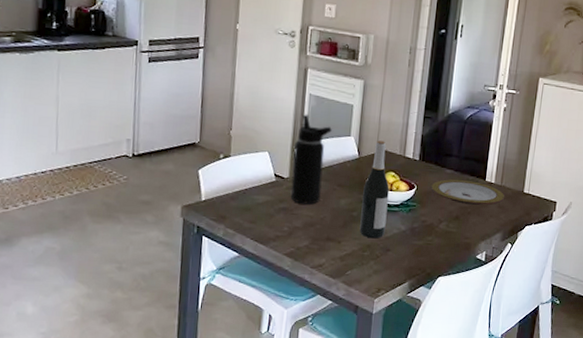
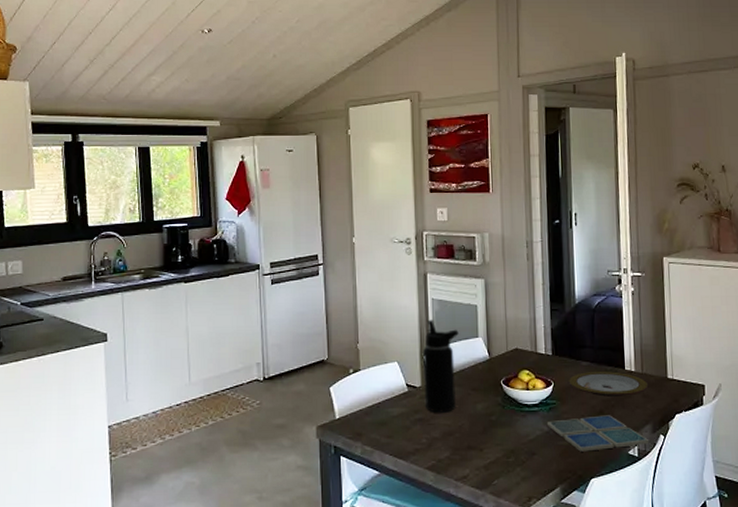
wine bottle: present [359,140,390,239] -> none [499,338,528,443]
drink coaster: none [404,220,497,253] -> present [546,415,649,452]

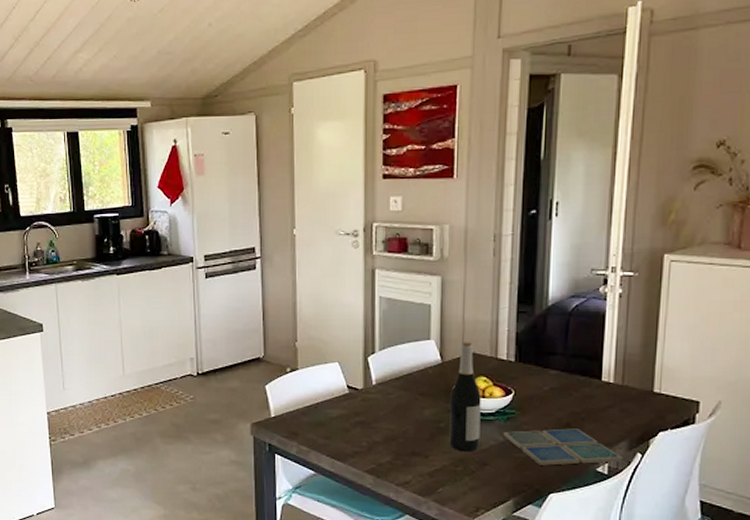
water bottle: present [423,319,459,413] -> none [366,319,408,417]
wine bottle: none [499,338,528,443] -> present [449,342,481,452]
plate: present [569,371,649,397] -> none [532,381,629,409]

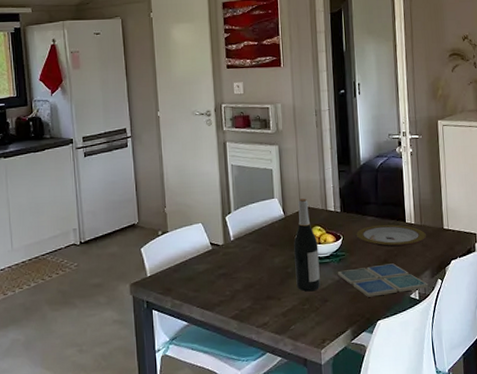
plate: none [532,381,629,409] -> present [356,224,427,247]

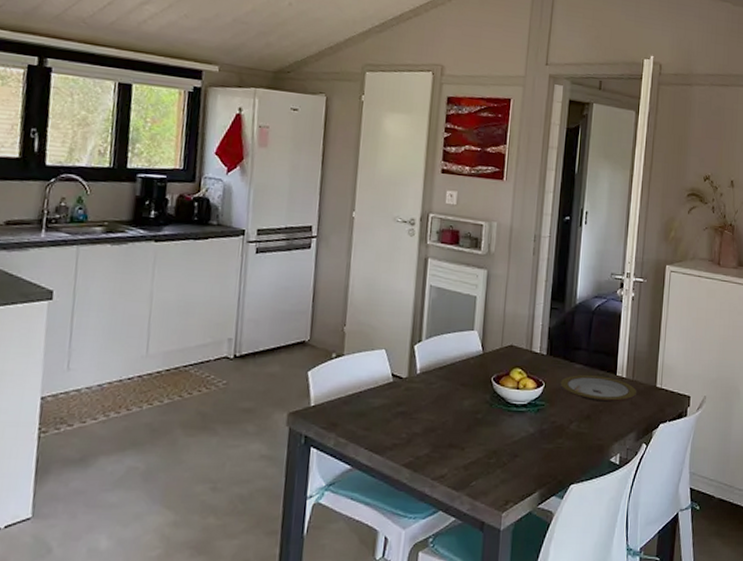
wine bottle: present [294,198,321,292] -> none [484,334,516,444]
drink coaster: present [337,263,429,297] -> none [533,420,632,457]

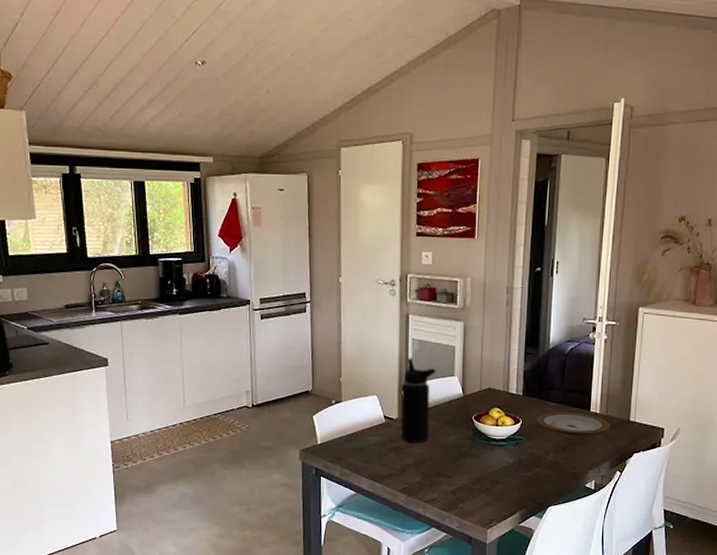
water bottle: none [409,307,454,407] -> present [400,358,436,443]

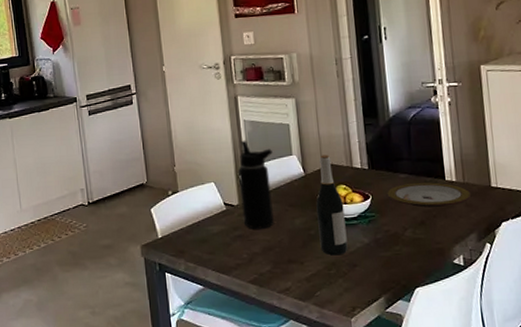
wine bottle: none [469,378,495,472] -> present [316,155,348,256]

